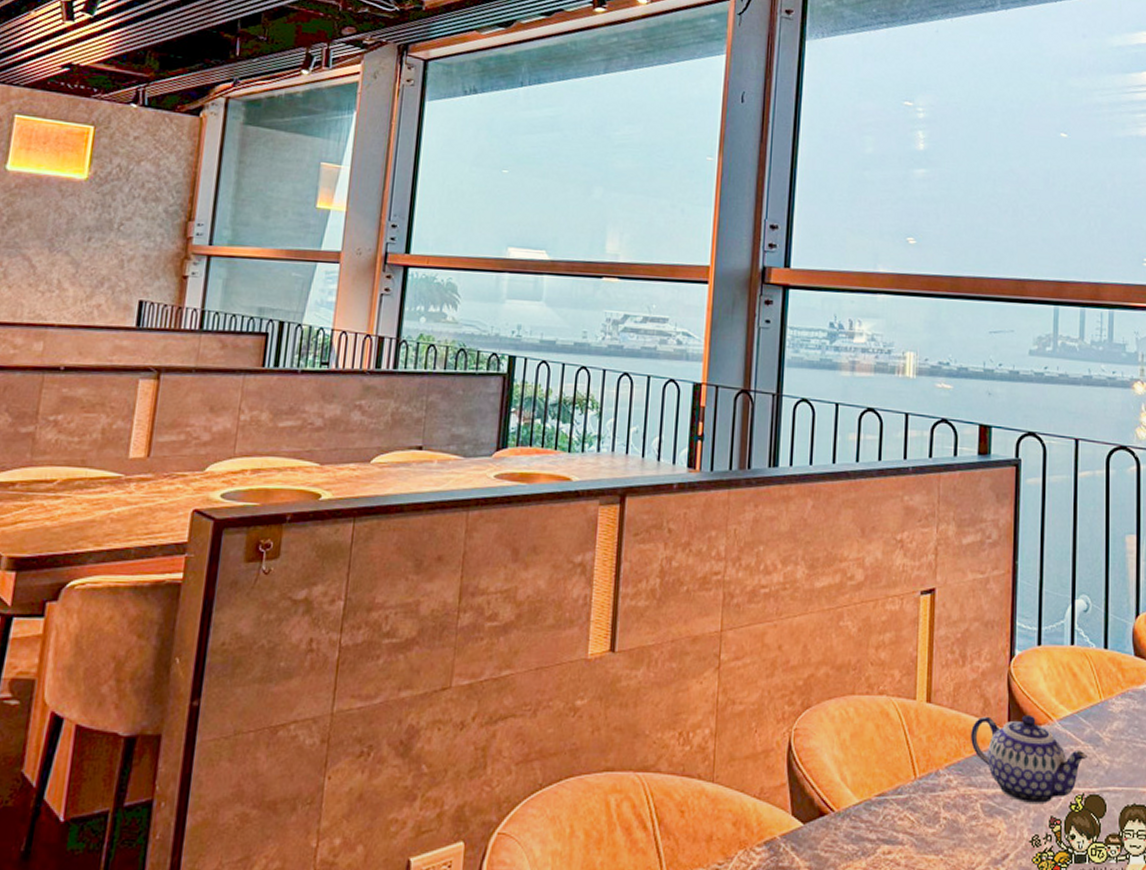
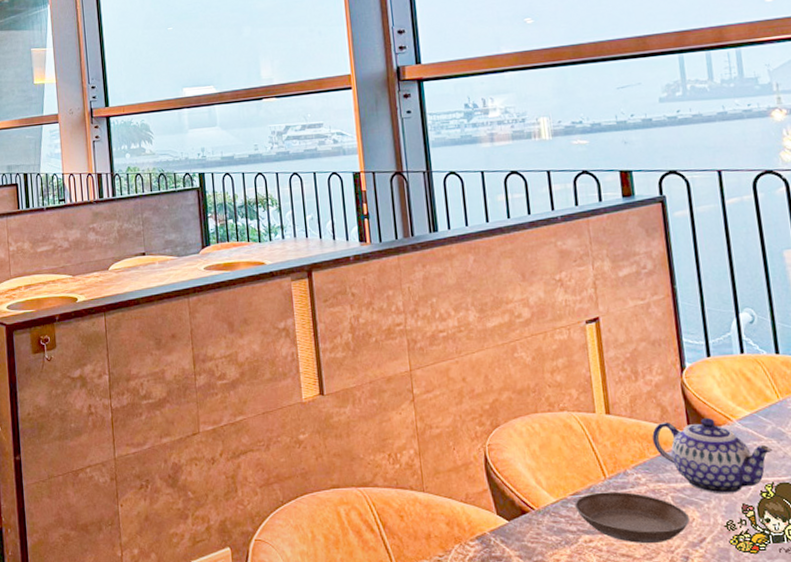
saucer: none [879,794,995,859] -> present [575,491,689,544]

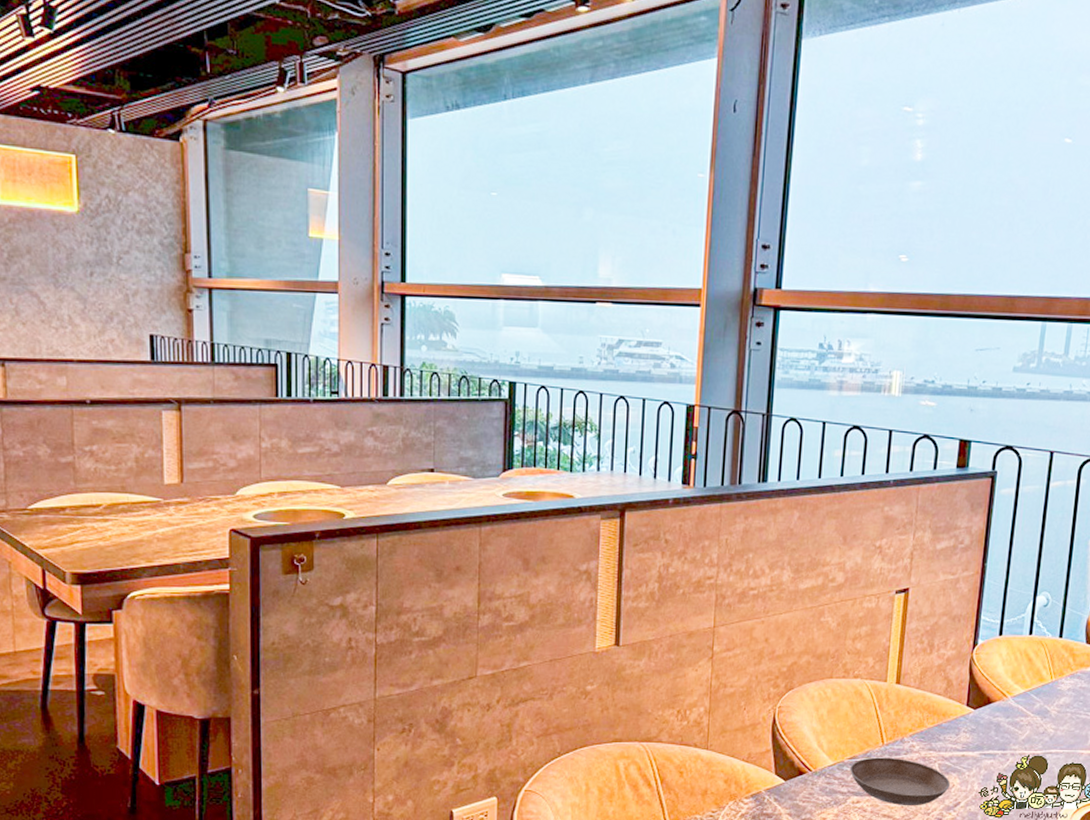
teapot: present [652,417,773,495] -> none [933,692,1036,764]

